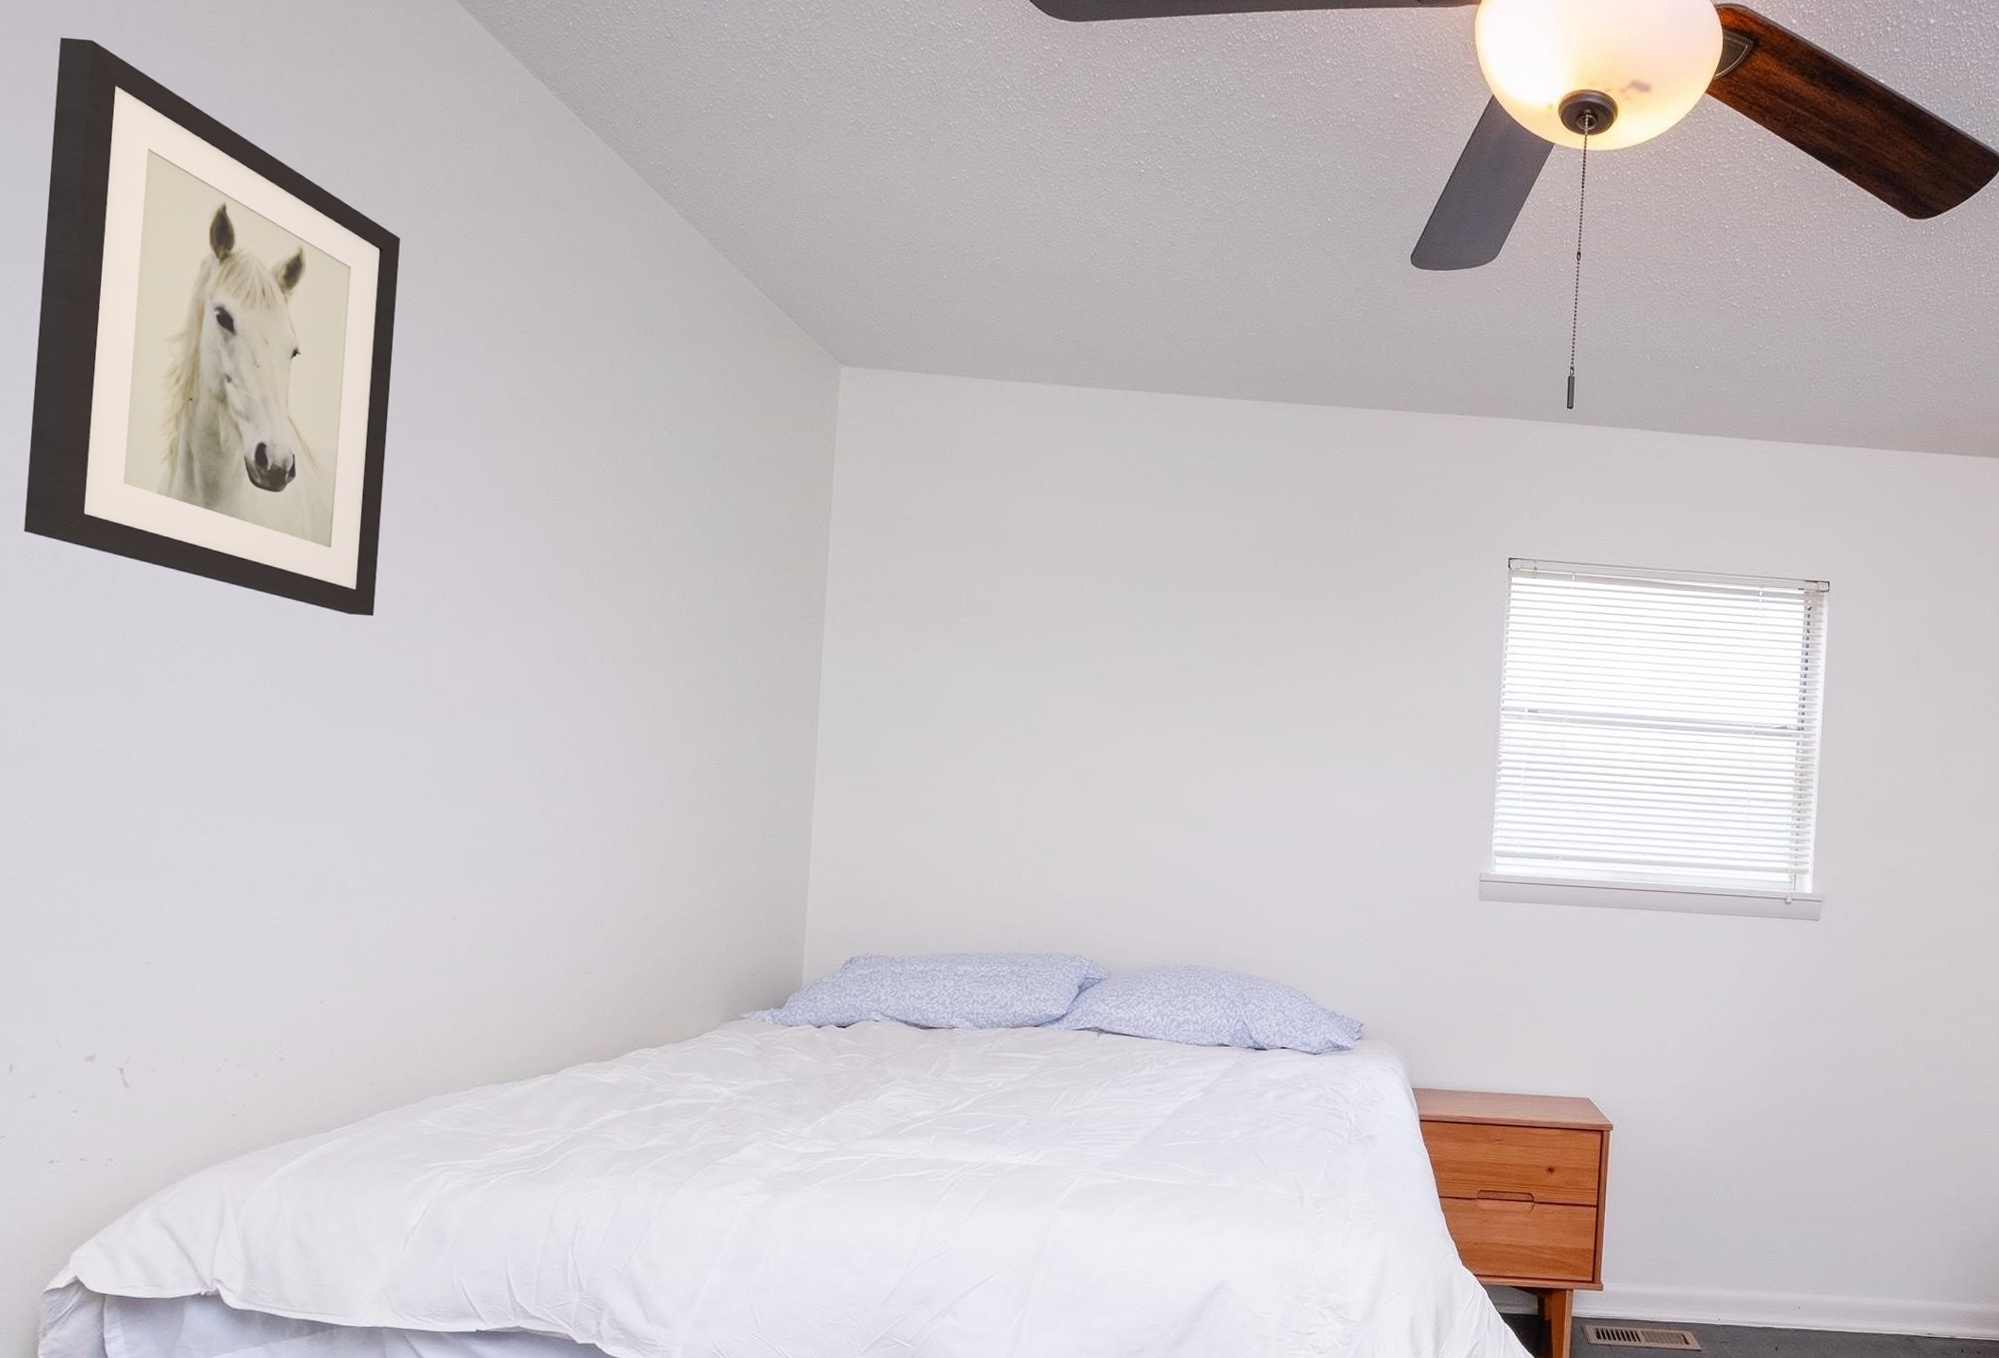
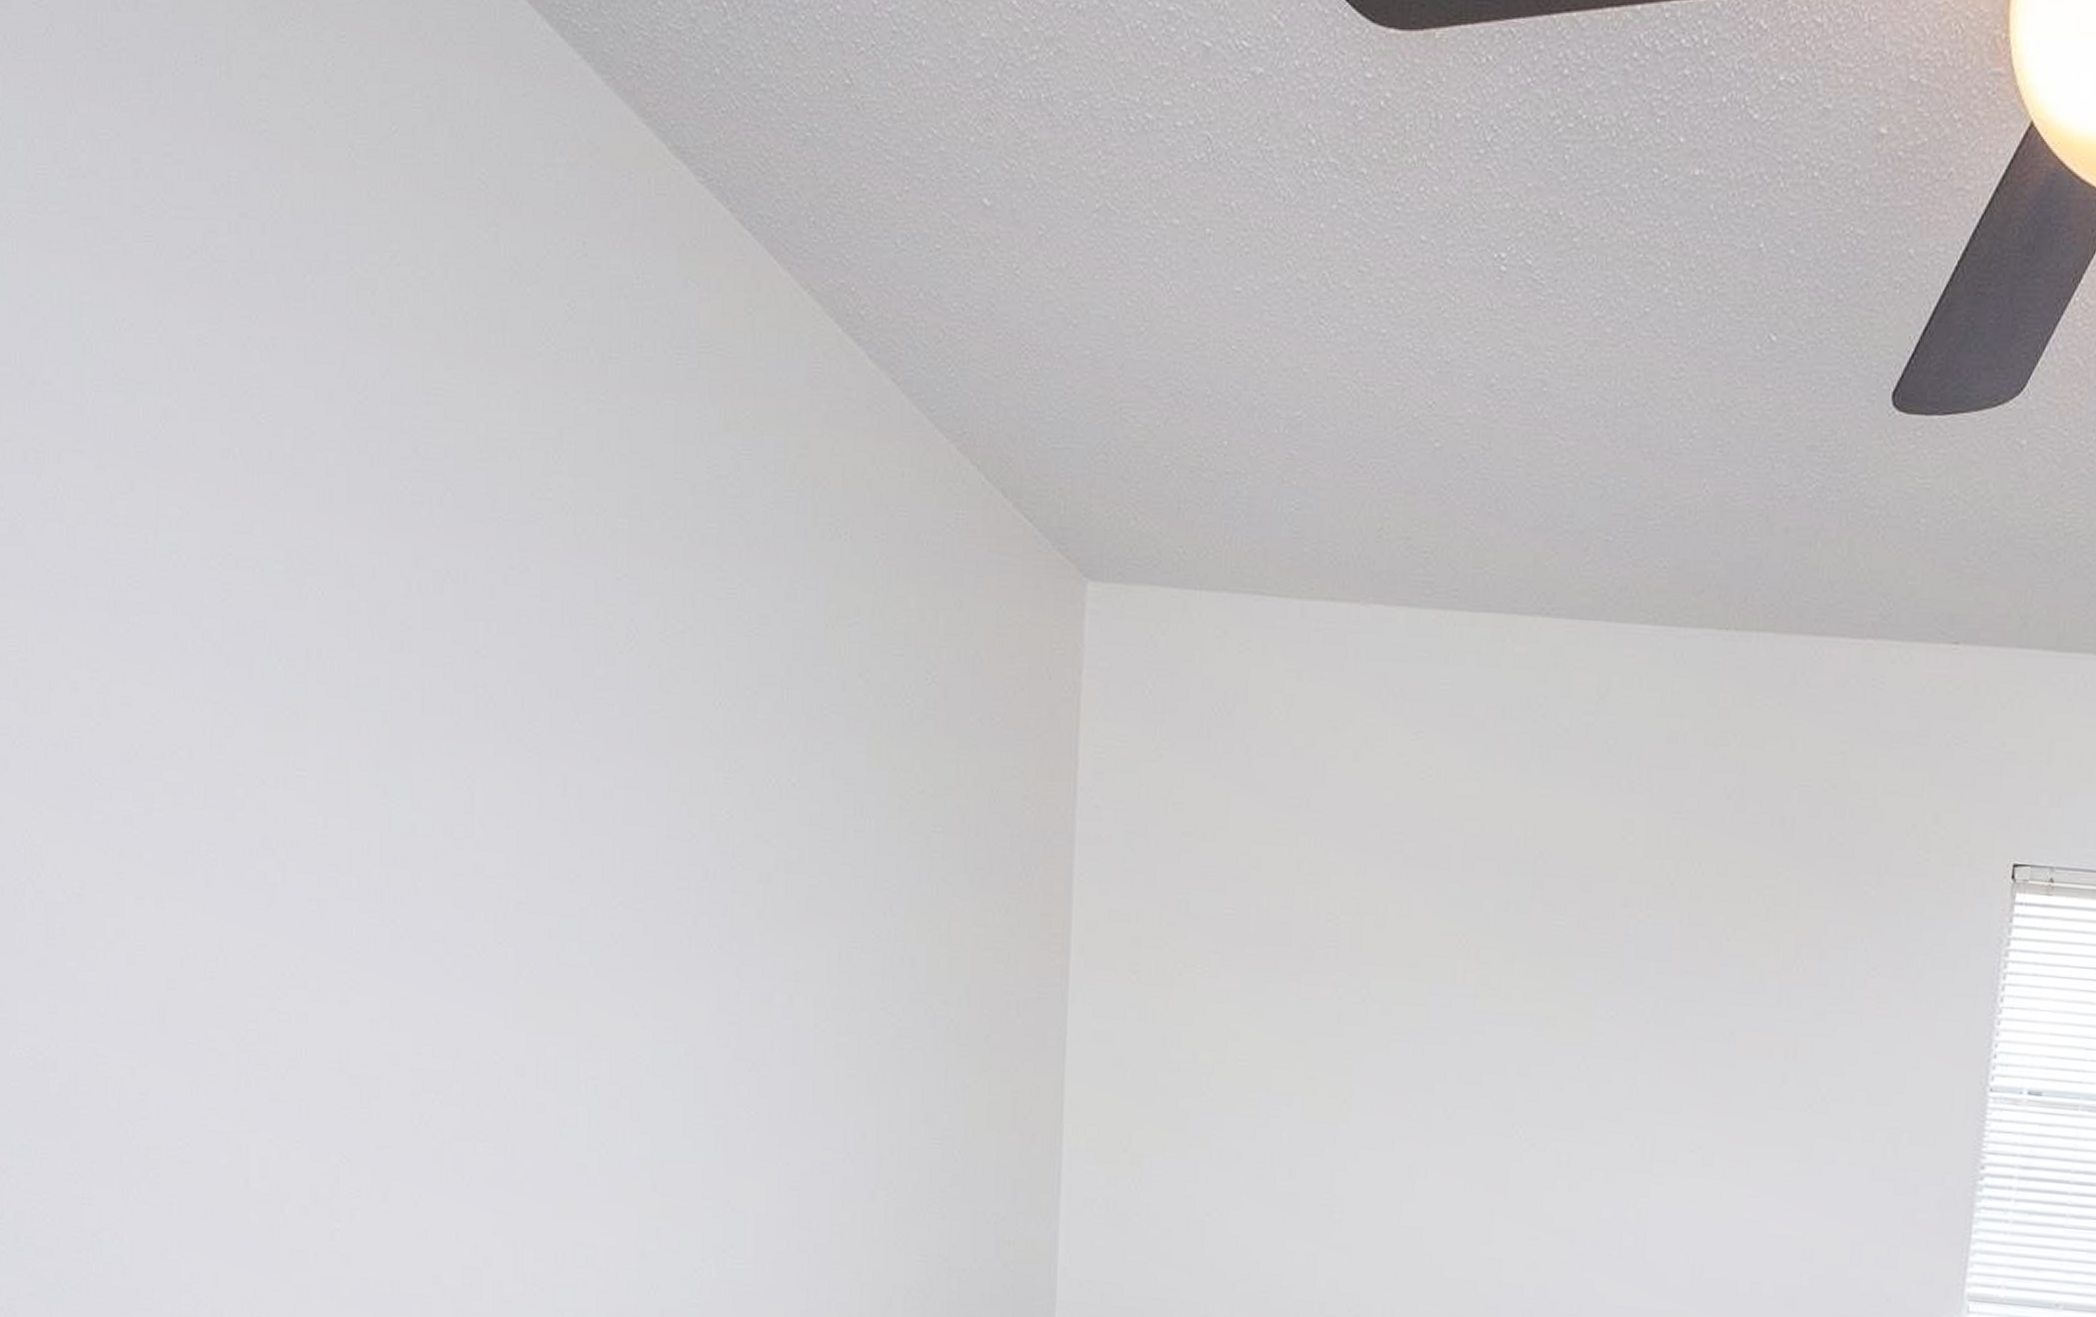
wall art: present [24,37,400,617] -> none [83,124,516,938]

